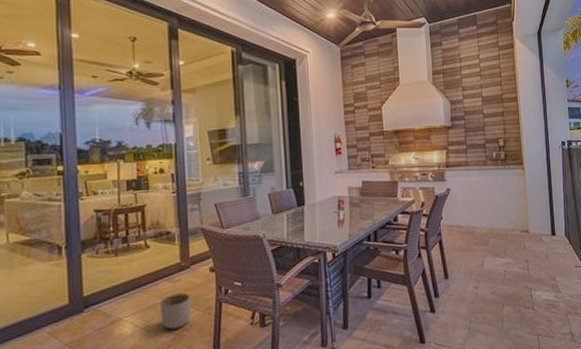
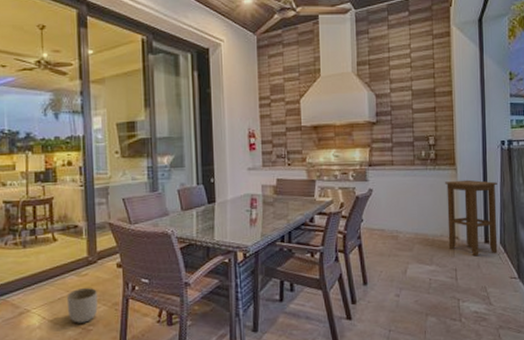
stool: none [514,177,564,248] -> present [444,179,498,257]

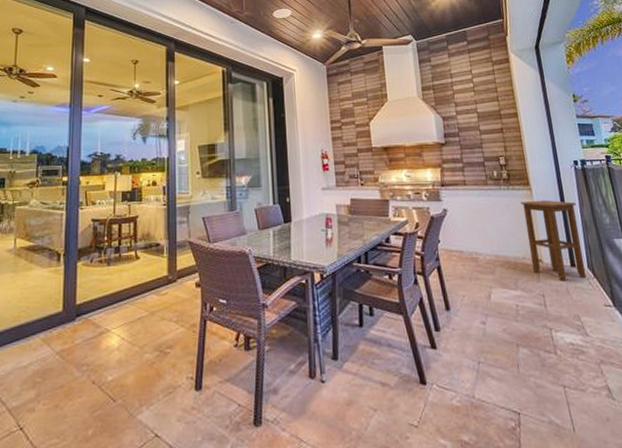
planter: present [66,287,98,323] -> none [146,307,176,345]

